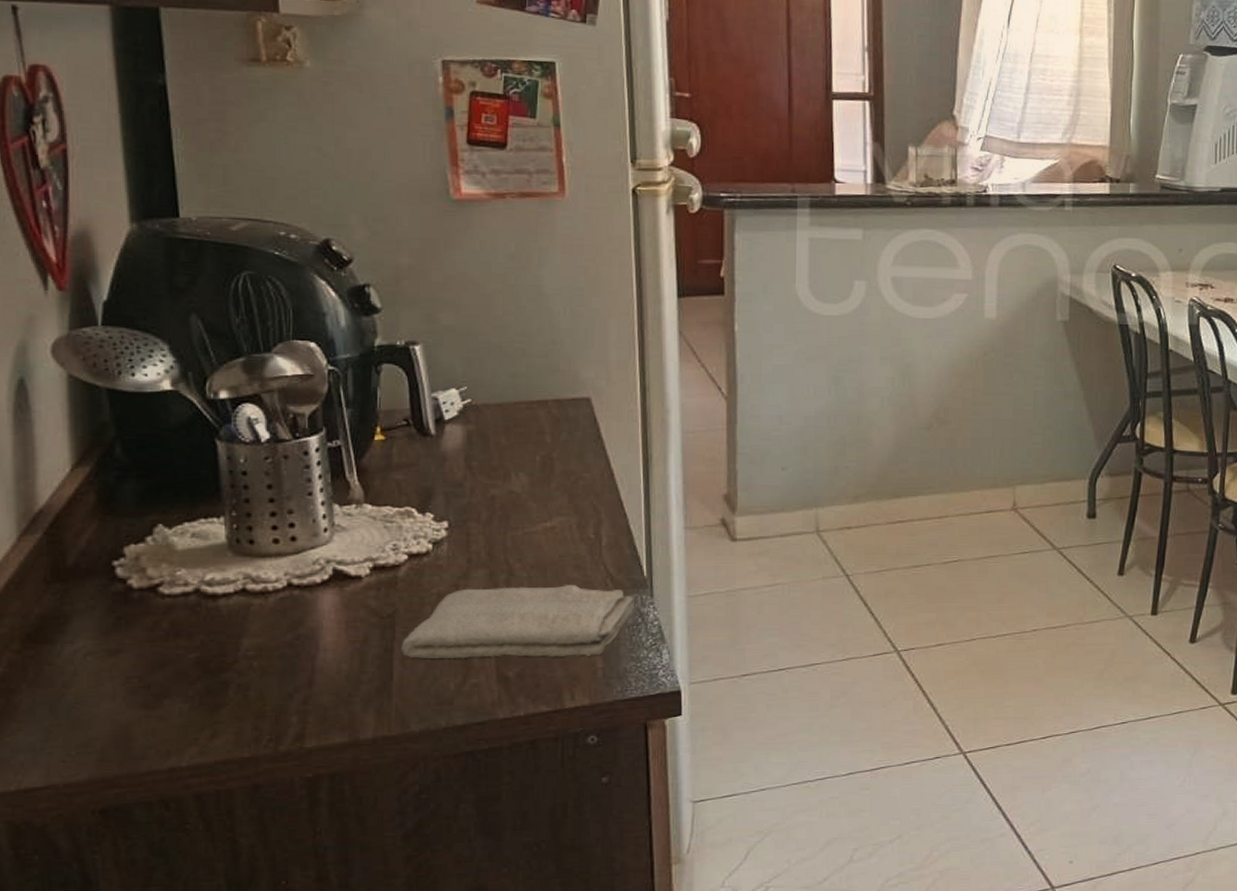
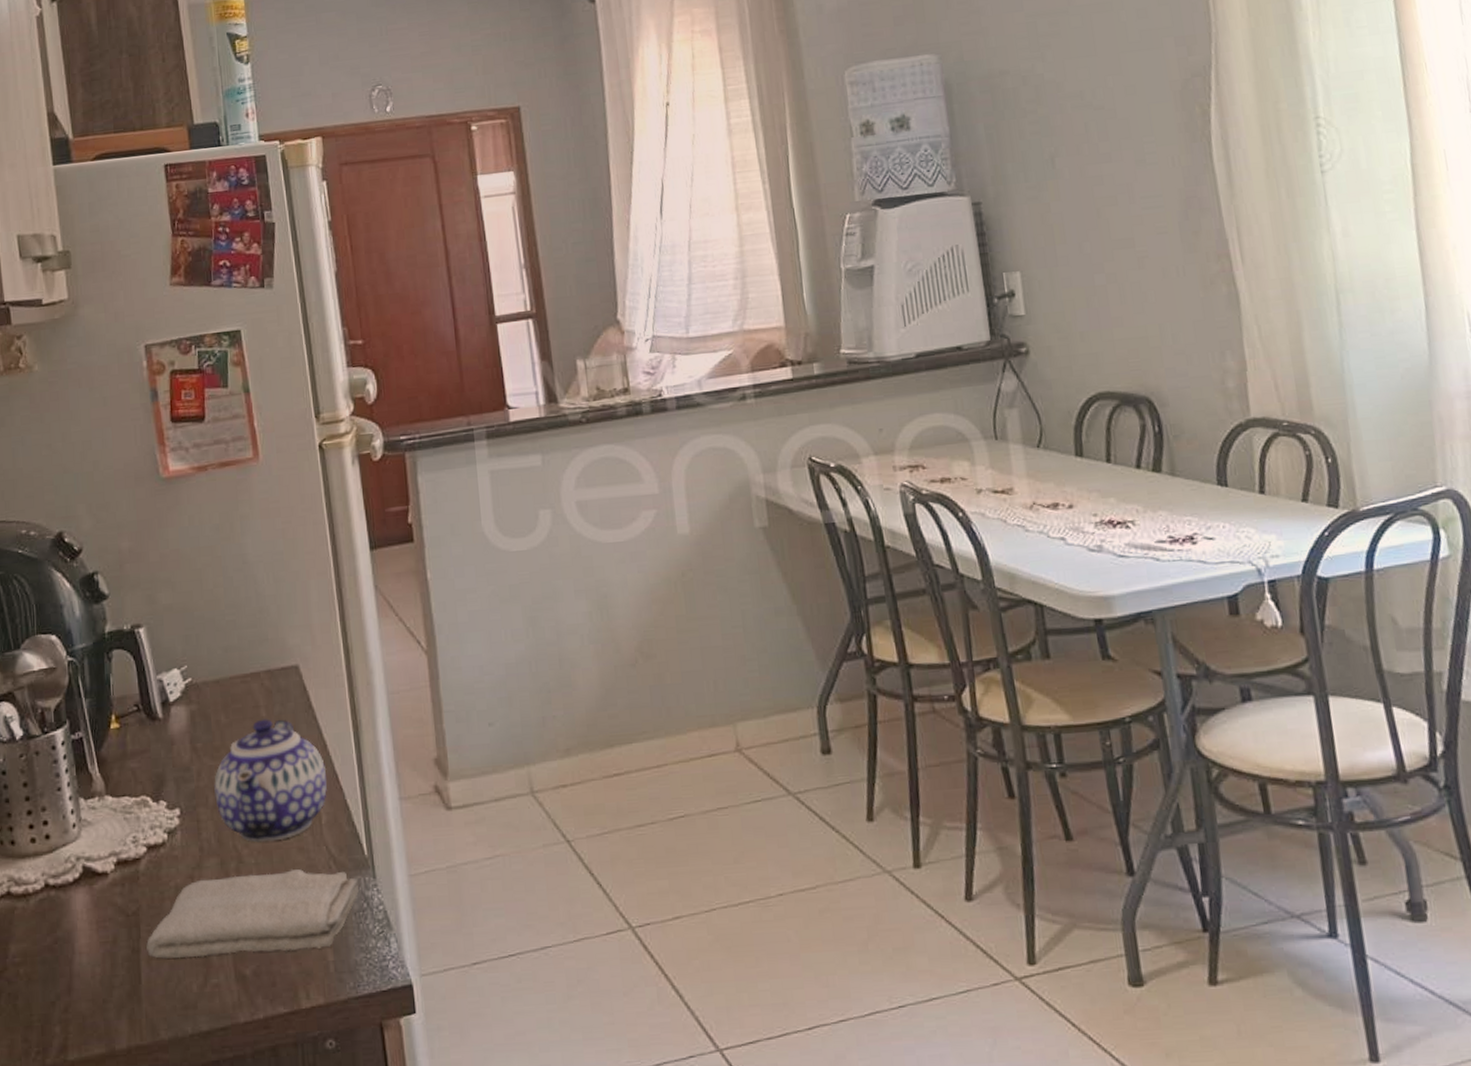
teapot: none [488,445,610,558] -> present [214,718,327,843]

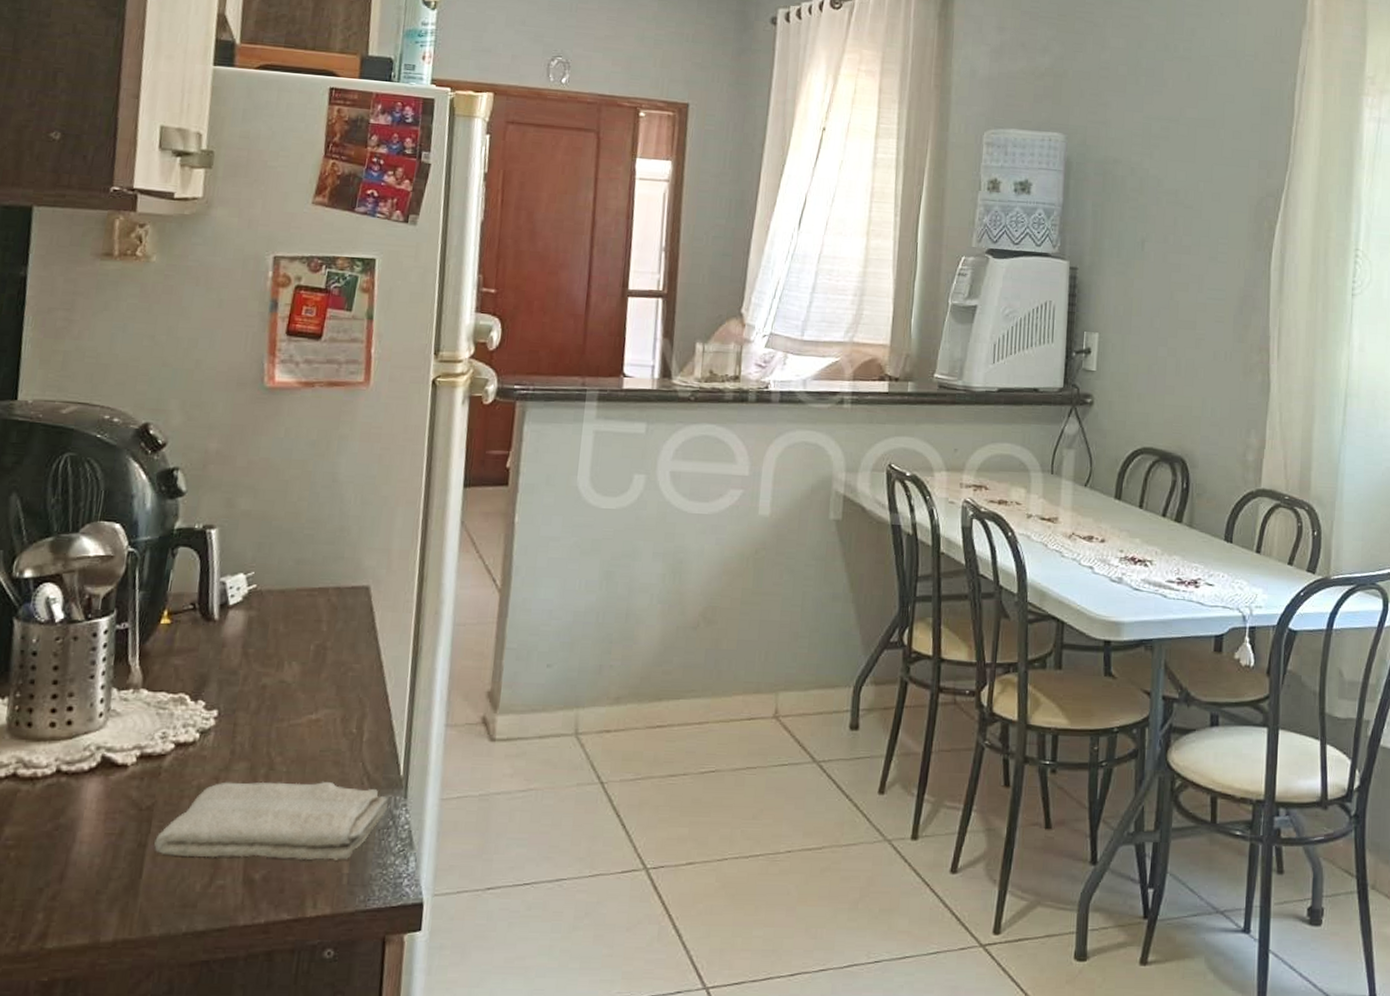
teapot: present [214,718,327,843] -> none [257,633,377,753]

